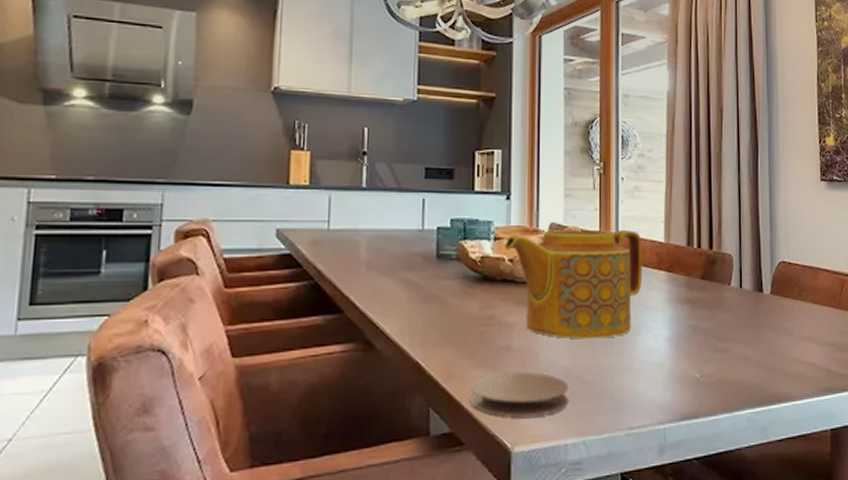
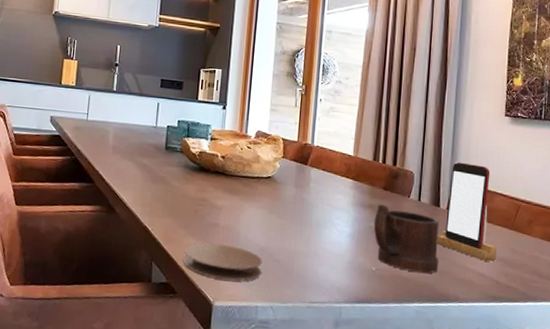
teapot: present [504,230,643,339] -> none [218,136,334,228]
mug: none [693,297,768,374] -> present [373,204,440,274]
smartphone: none [763,237,826,349] -> present [437,162,497,262]

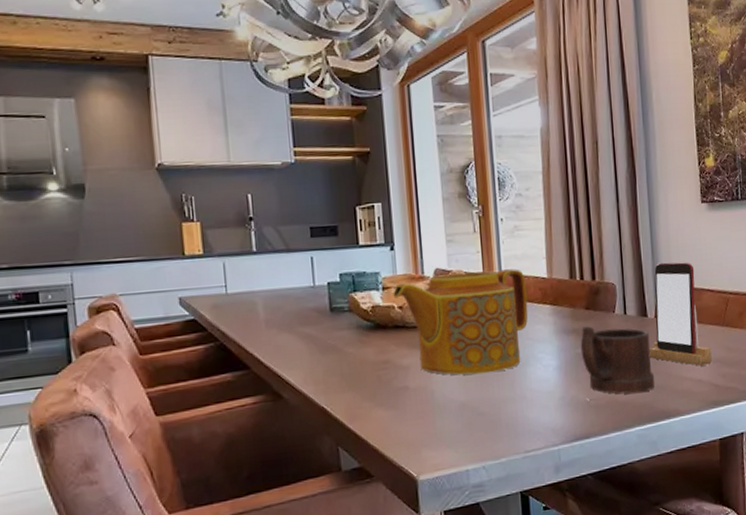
coaster: present [184,243,263,281] -> none [375,408,468,450]
teapot: none [218,136,334,228] -> present [393,269,528,375]

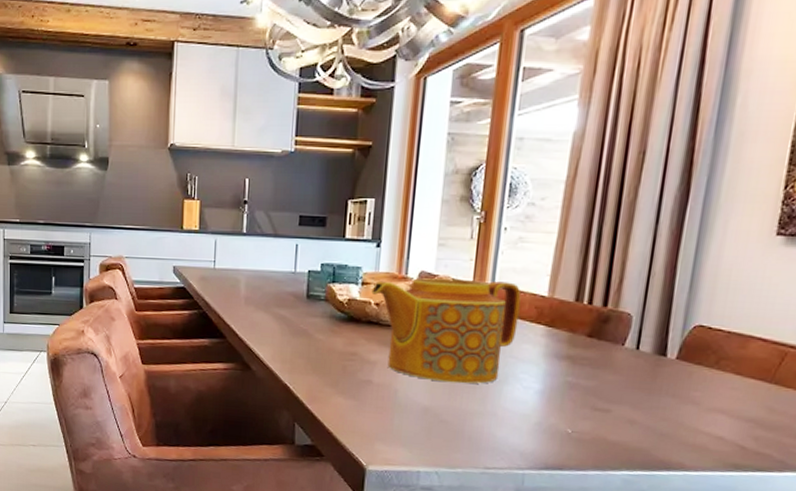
mug: present [580,326,655,394] -> none [571,354,665,437]
smartphone: present [649,262,712,366] -> none [659,299,746,423]

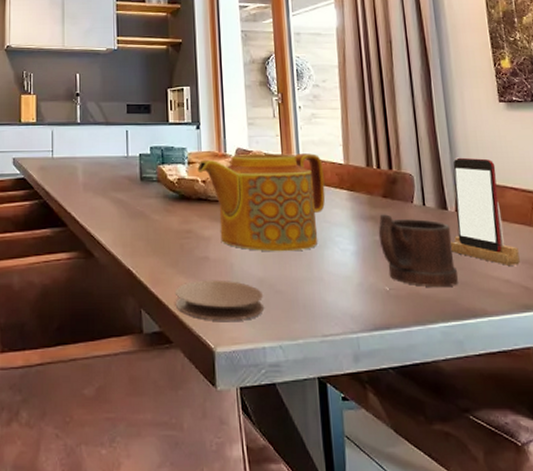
coaster: none [331,402,427,444] -> present [176,280,265,321]
mug: none [571,354,665,437] -> present [378,214,459,288]
smartphone: none [659,299,746,423] -> present [451,157,520,265]

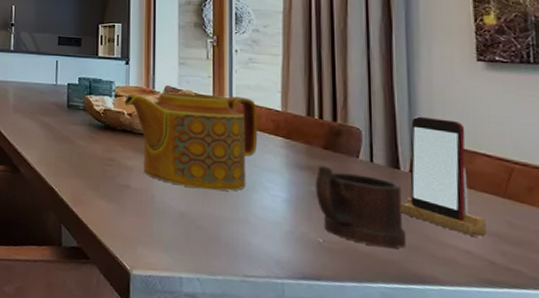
coaster: present [176,280,265,321] -> none [95,206,184,249]

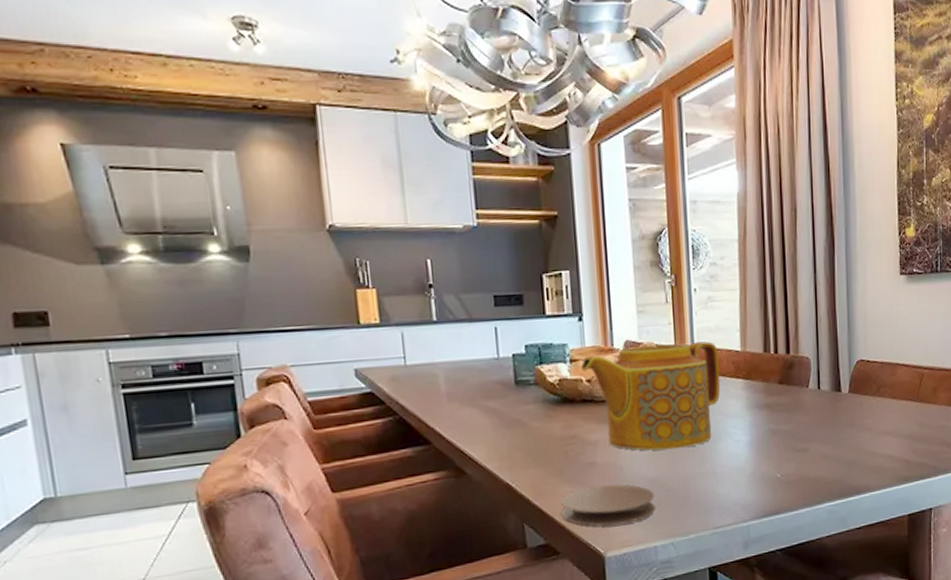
coaster: none [95,206,184,249] -> present [561,484,656,526]
mug: present [315,165,407,249] -> none [772,401,847,470]
smartphone: present [401,116,486,237] -> none [842,336,904,442]

